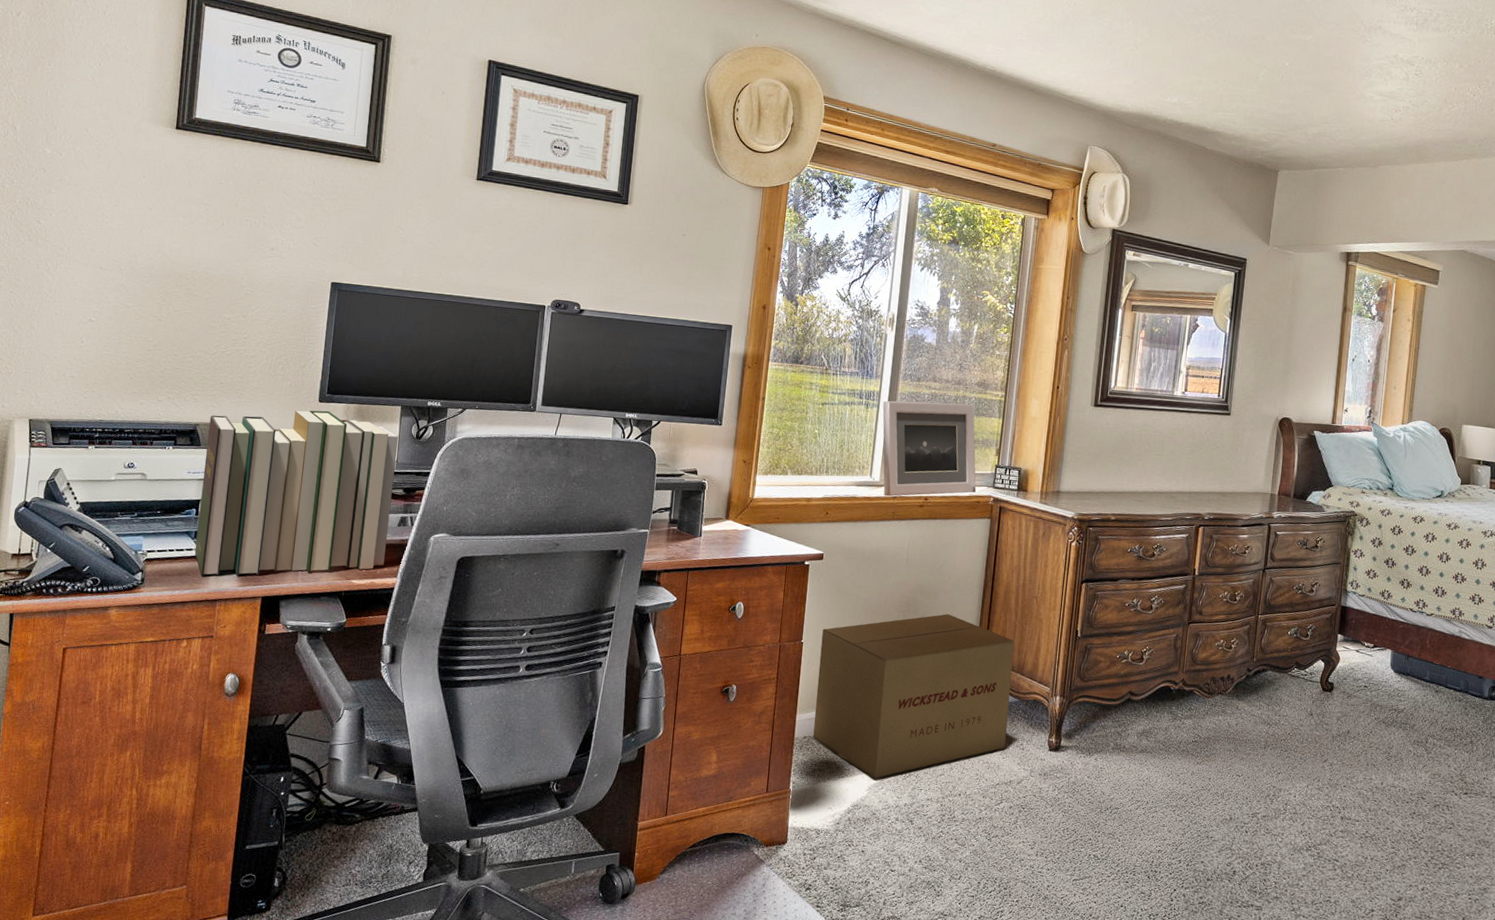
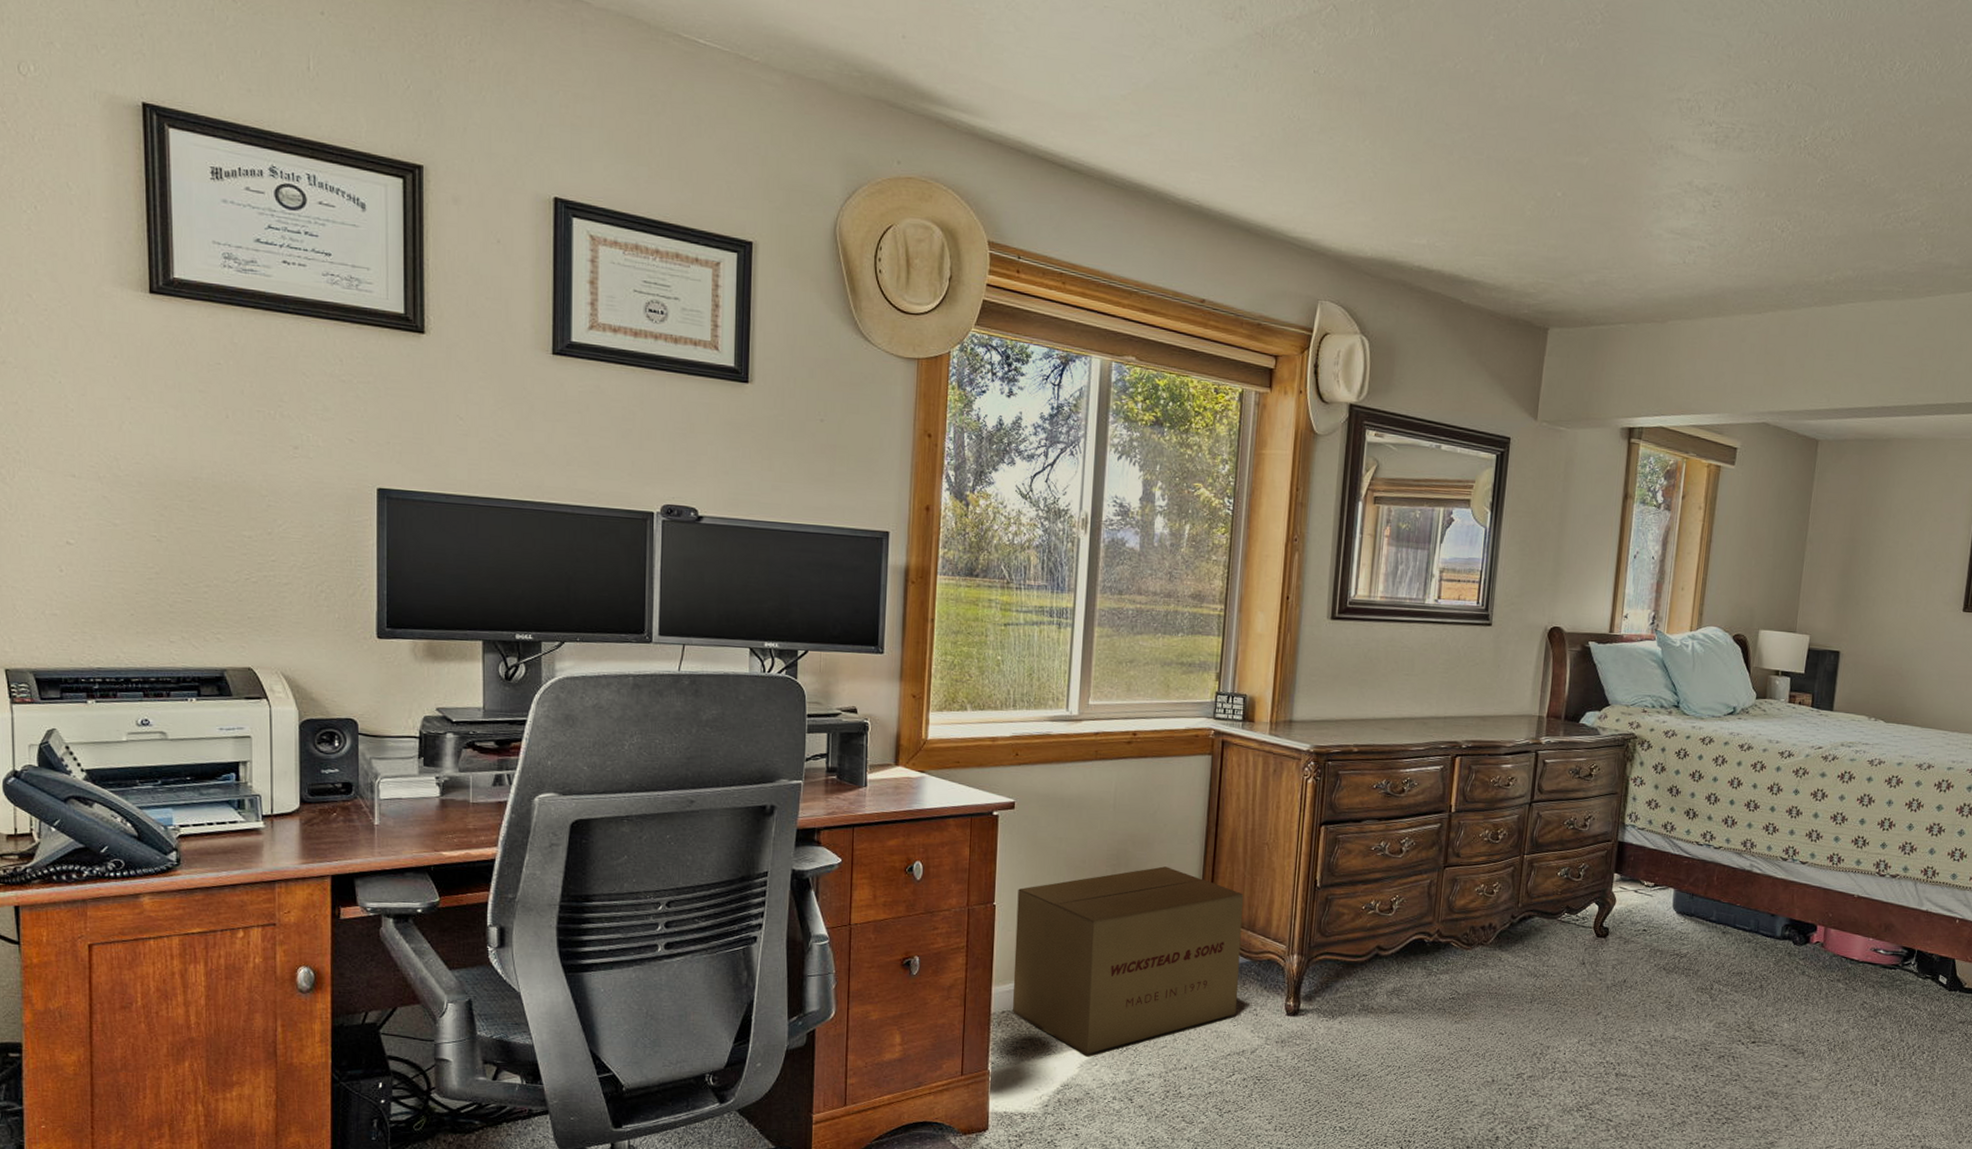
books: present [194,410,399,576] -> none [239,648,483,853]
picture frame: present [882,400,977,497] -> none [1078,618,1194,733]

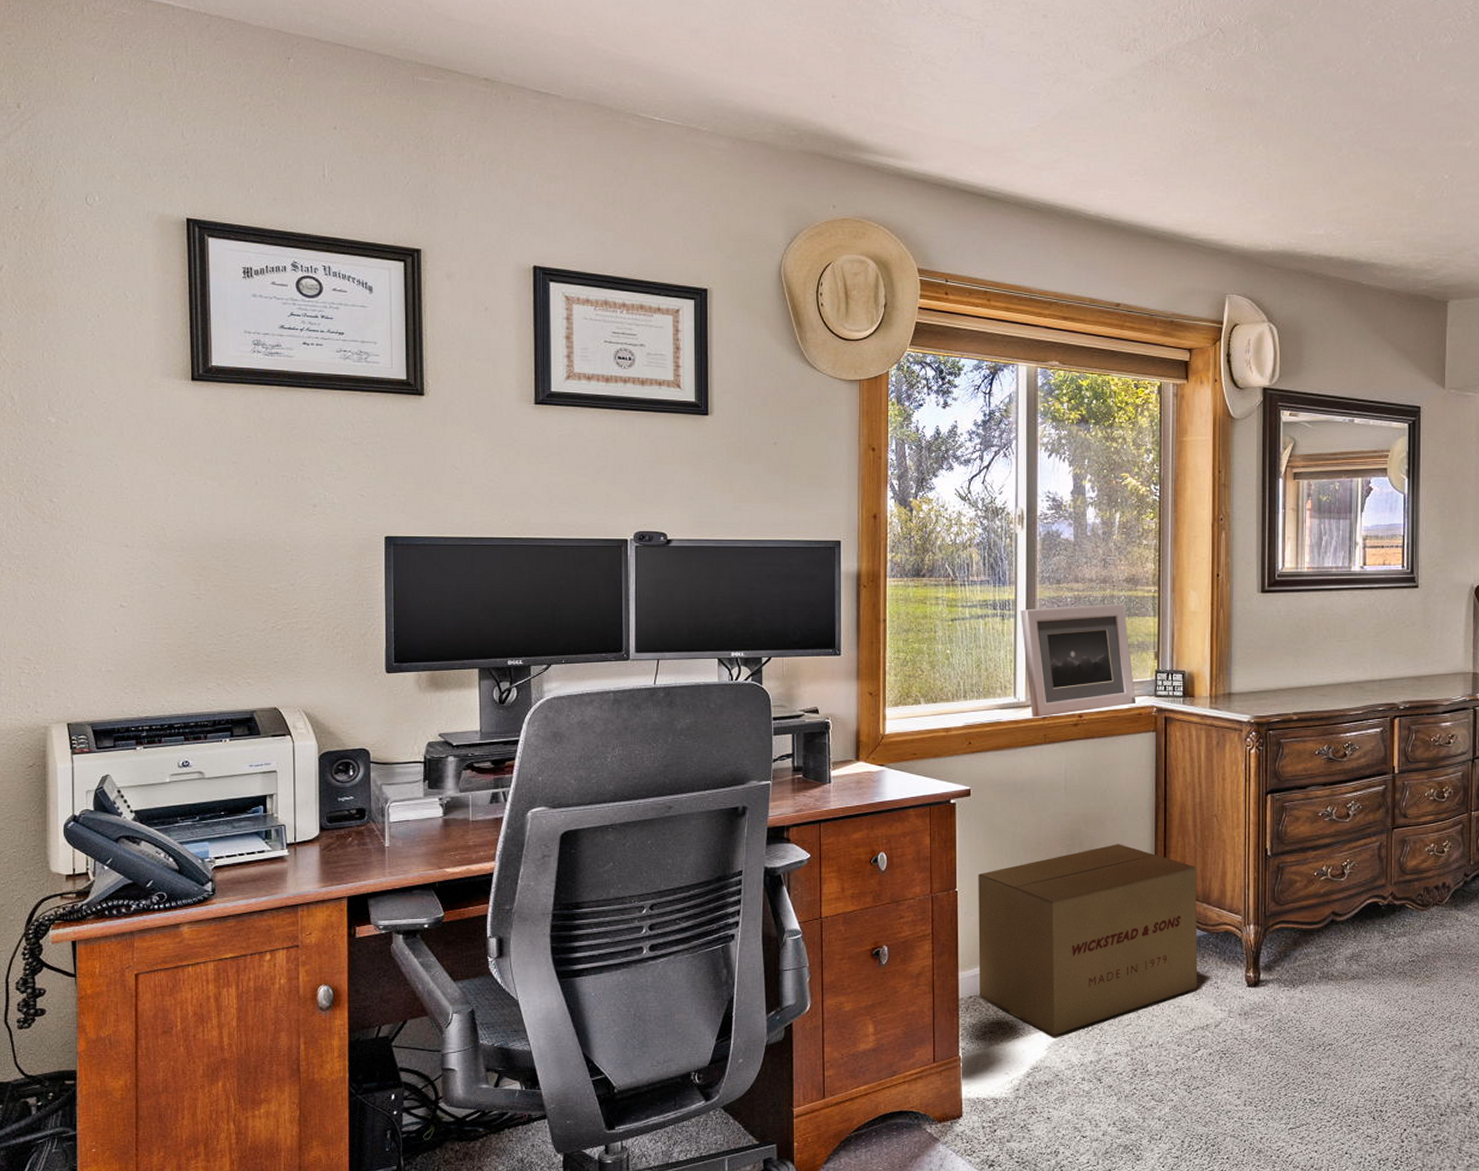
picture frame: none [1078,618,1194,733] -> present [1021,603,1137,718]

